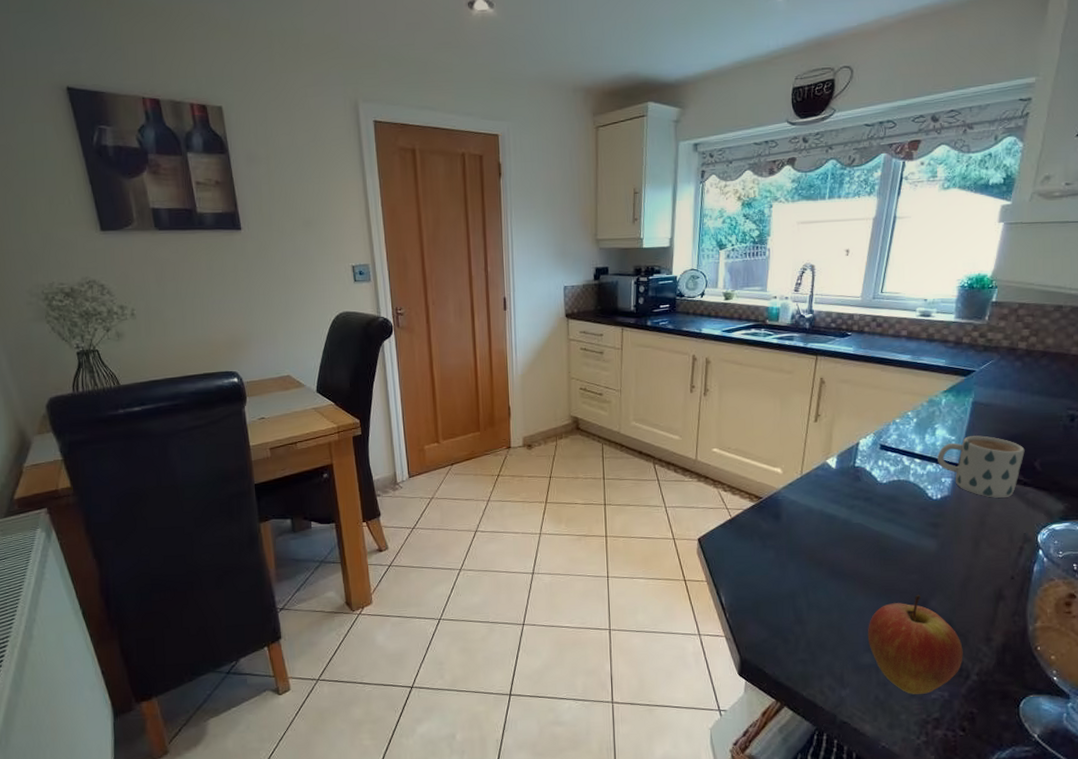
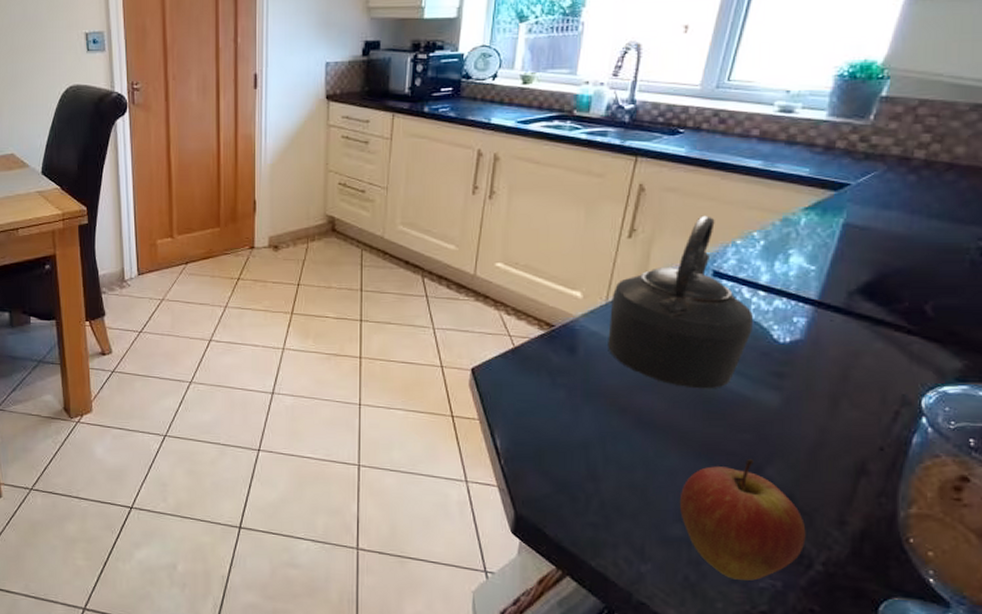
kettle: none [804,401,913,541] -> present [608,215,753,389]
mug: present [937,435,1025,498] -> none [789,267,912,347]

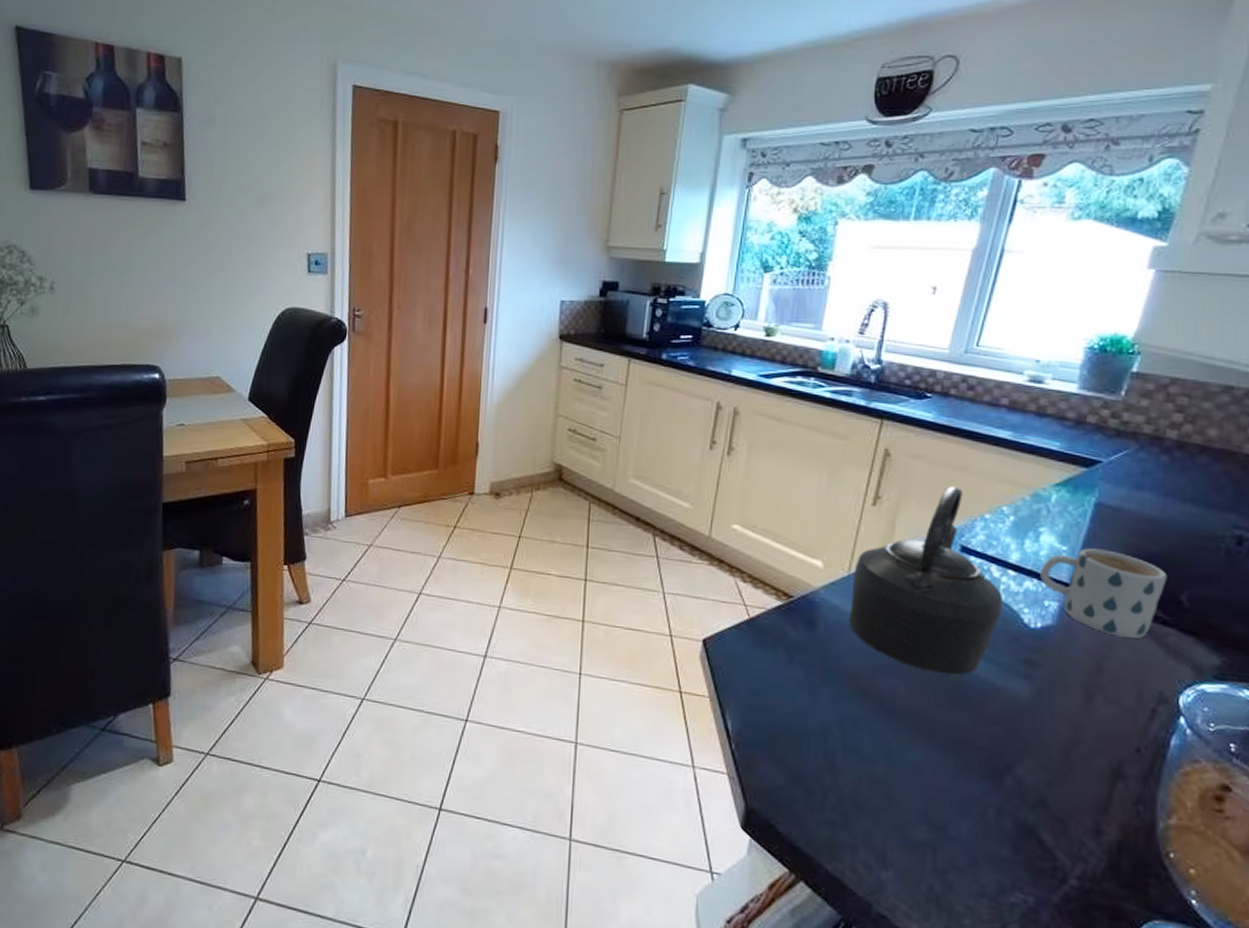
apple: present [679,459,806,581] -> none [923,755,1060,895]
mug: none [789,267,912,347] -> present [1040,548,1167,638]

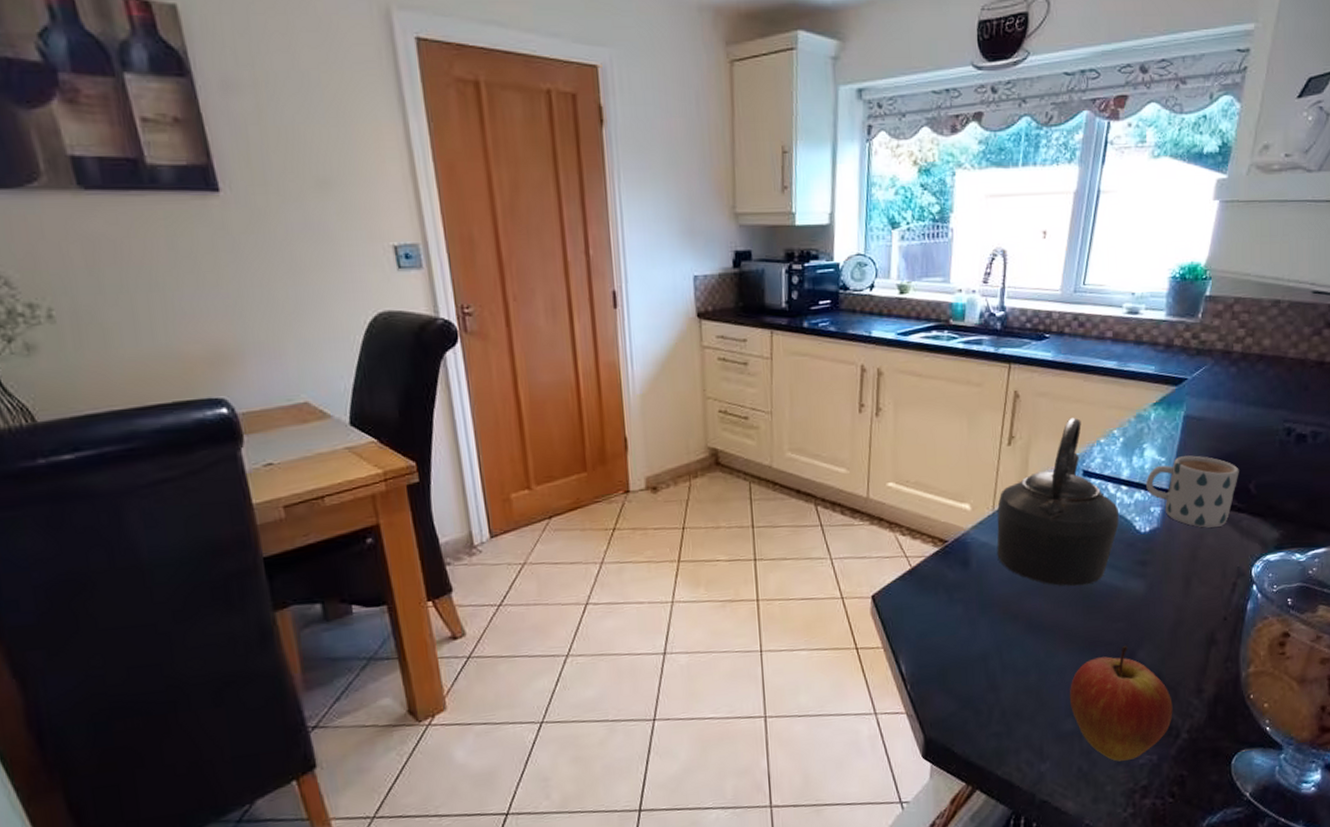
apple: none [923,755,1060,895] -> present [1069,646,1173,762]

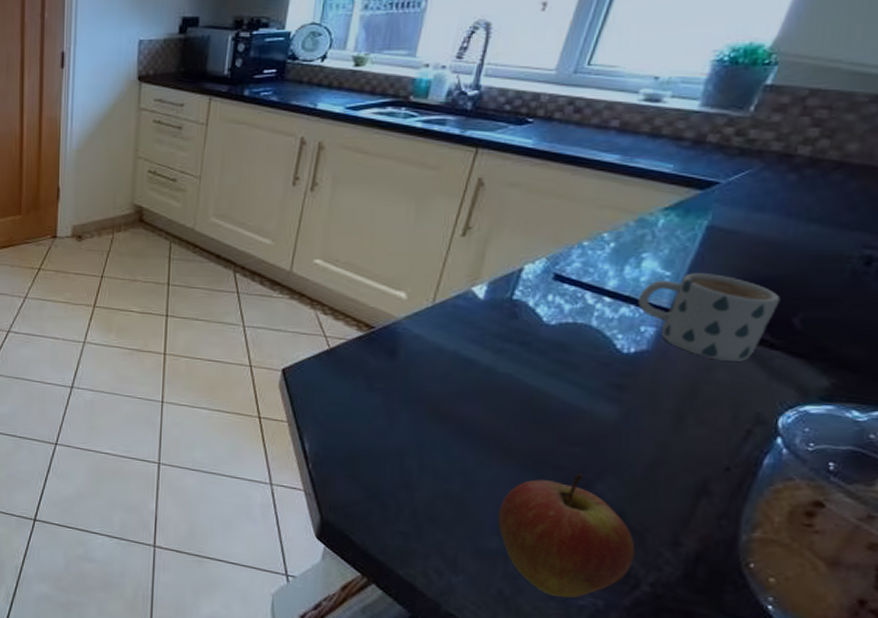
kettle: present [997,417,1119,587] -> none [431,214,595,400]

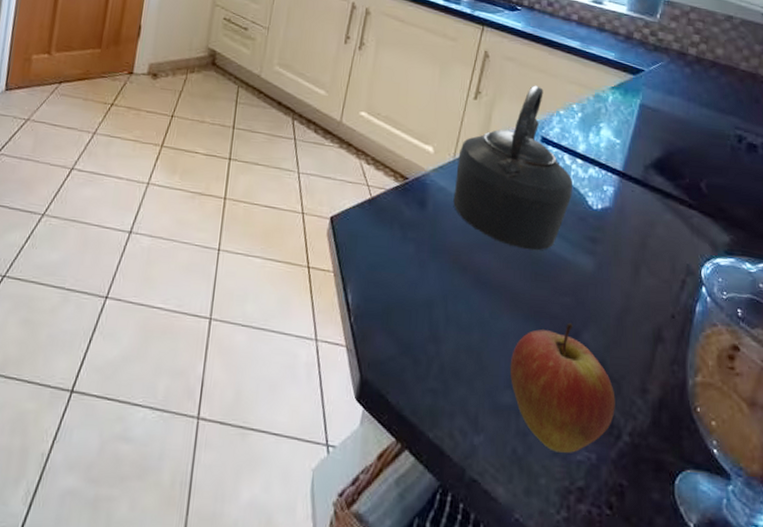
kettle: none [431,214,595,400] -> present [453,85,572,251]
mug: present [638,273,780,362] -> none [601,142,691,219]

